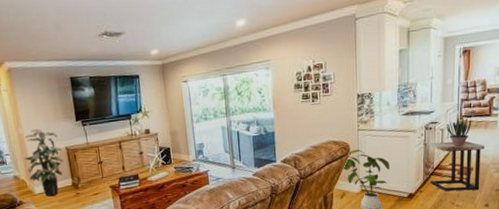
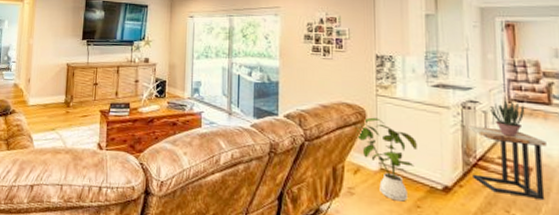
indoor plant: present [24,129,64,197] -> none [27,42,63,110]

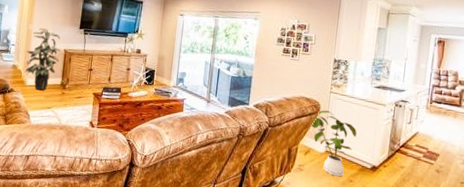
indoor plant: none [27,42,63,110] -> present [25,28,61,90]
side table: present [468,126,547,201] -> none [395,120,453,179]
potted plant: present [490,100,525,138] -> none [416,101,442,131]

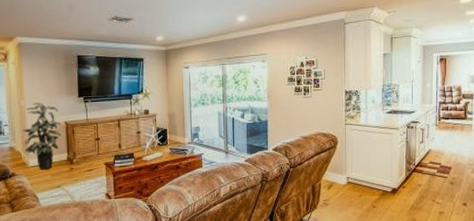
house plant: present [311,110,357,177] -> none [331,142,374,205]

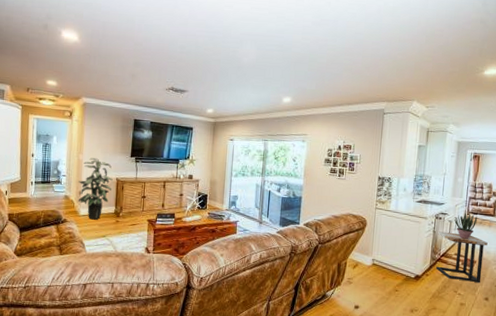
side table: none [411,140,461,190] -> present [436,231,488,283]
potted plant: none [426,119,449,147] -> present [454,213,478,240]

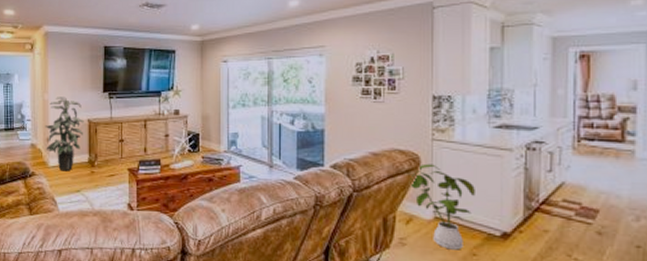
house plant: none [358,225,401,287] -> present [410,163,475,250]
side table: present [436,231,488,283] -> none [532,168,616,243]
potted plant: present [454,213,478,240] -> none [557,139,596,179]

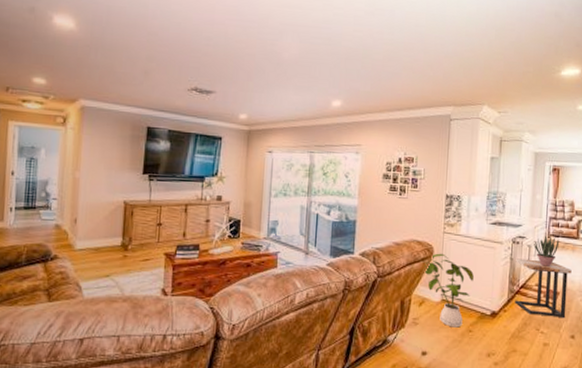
indoor plant: present [45,97,84,171] -> none [73,176,119,255]
side table: none [532,168,616,243] -> present [515,258,572,319]
potted plant: none [557,139,596,179] -> present [534,235,560,268]

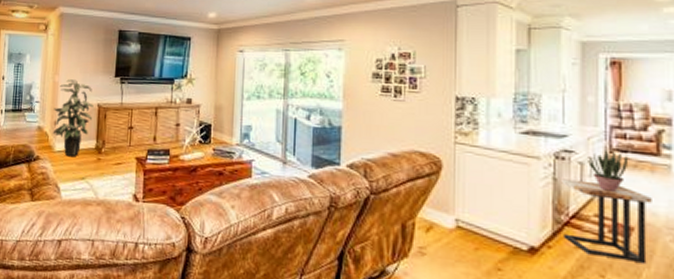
indoor plant: none [73,176,119,255] -> present [53,79,94,157]
house plant: present [424,253,474,328] -> none [431,168,500,264]

